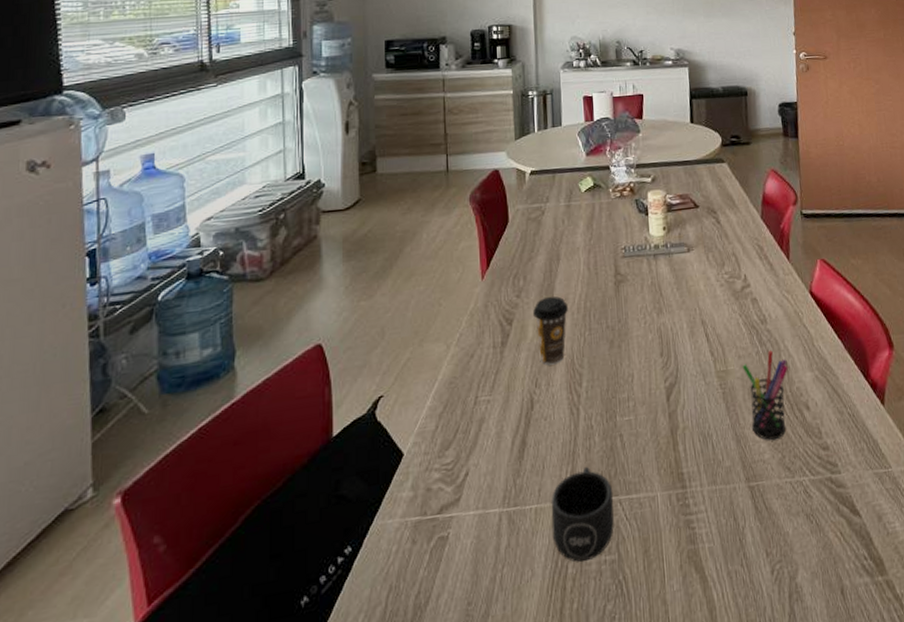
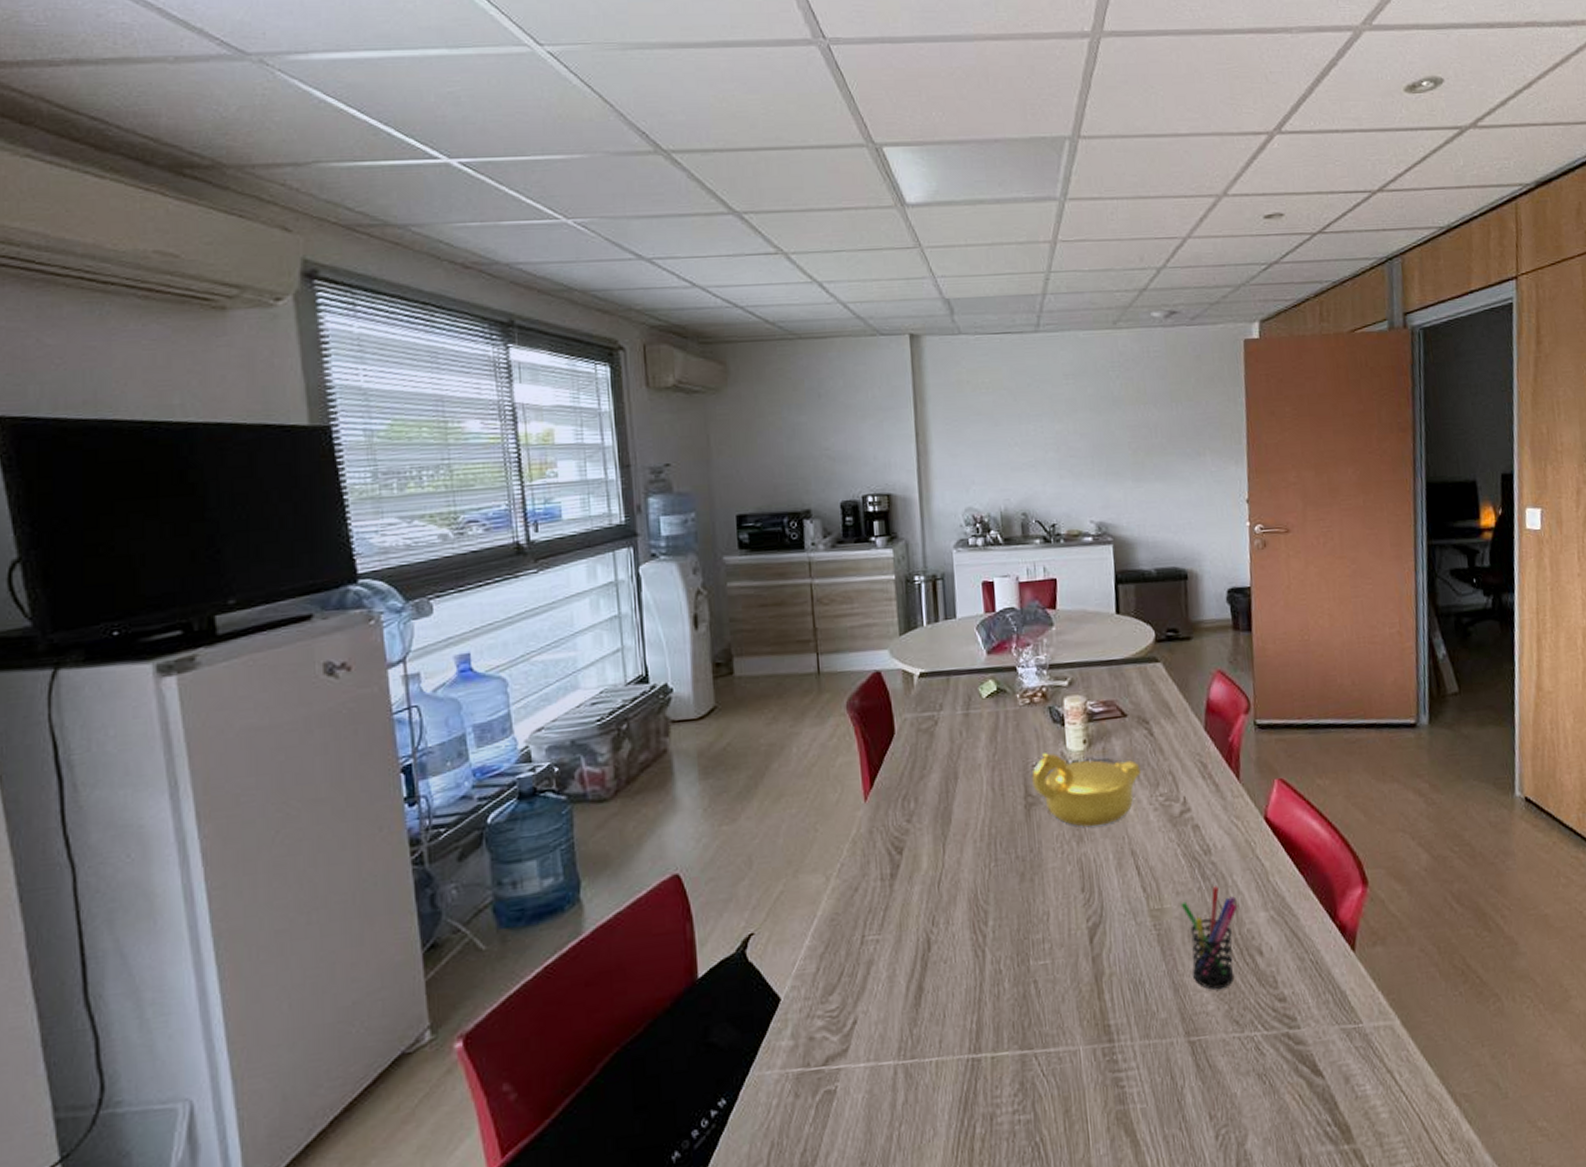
coffee cup: present [533,295,569,365] -> none [927,820,970,901]
mug: present [551,466,614,562] -> none [954,1015,1029,1121]
teapot: none [621,238,710,301] -> present [1032,753,1141,827]

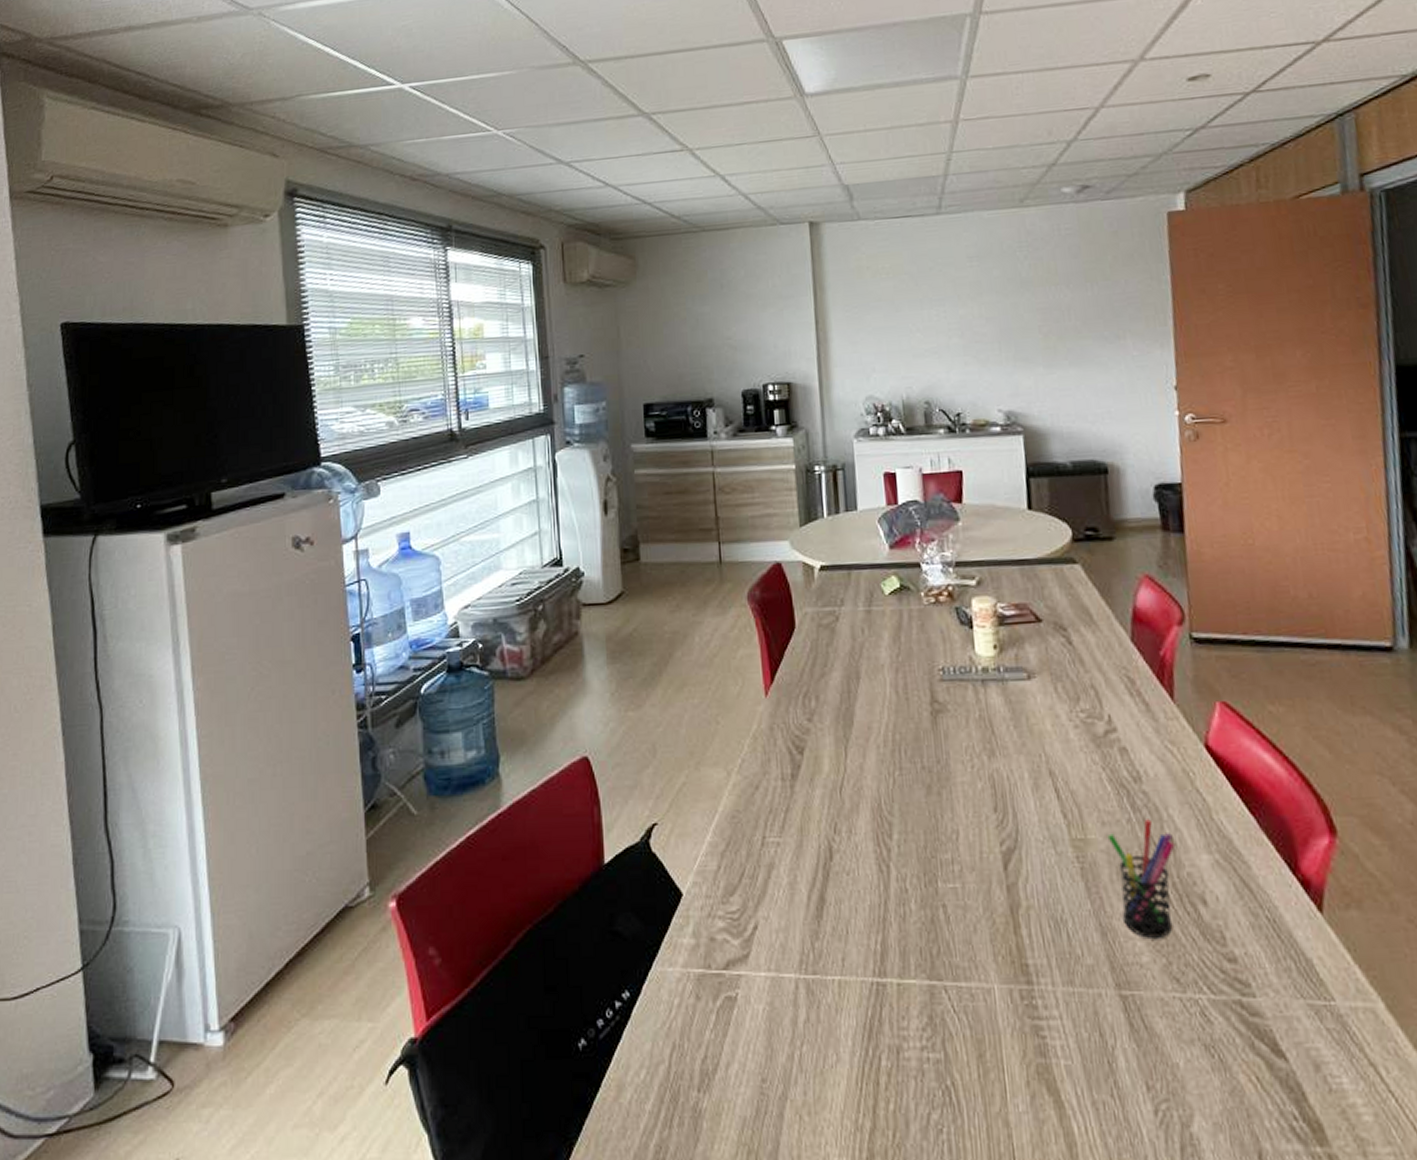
teapot: present [1032,753,1141,827] -> none [938,657,1059,741]

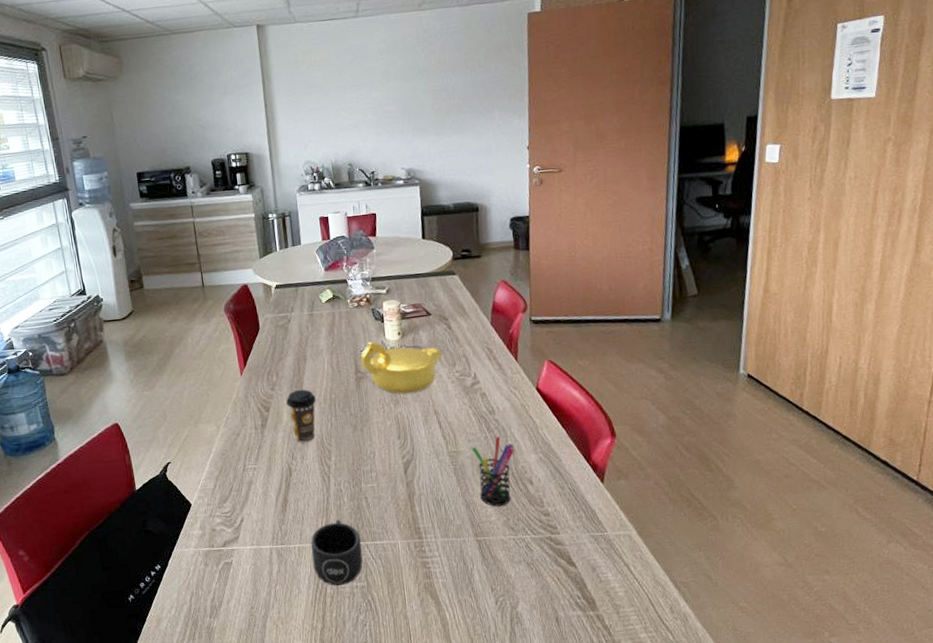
coffee cup: none [828,722,873,808] -> present [286,389,317,443]
mug: none [857,938,938,1054] -> present [310,519,363,586]
teapot: none [938,657,1059,741] -> present [360,342,442,394]

